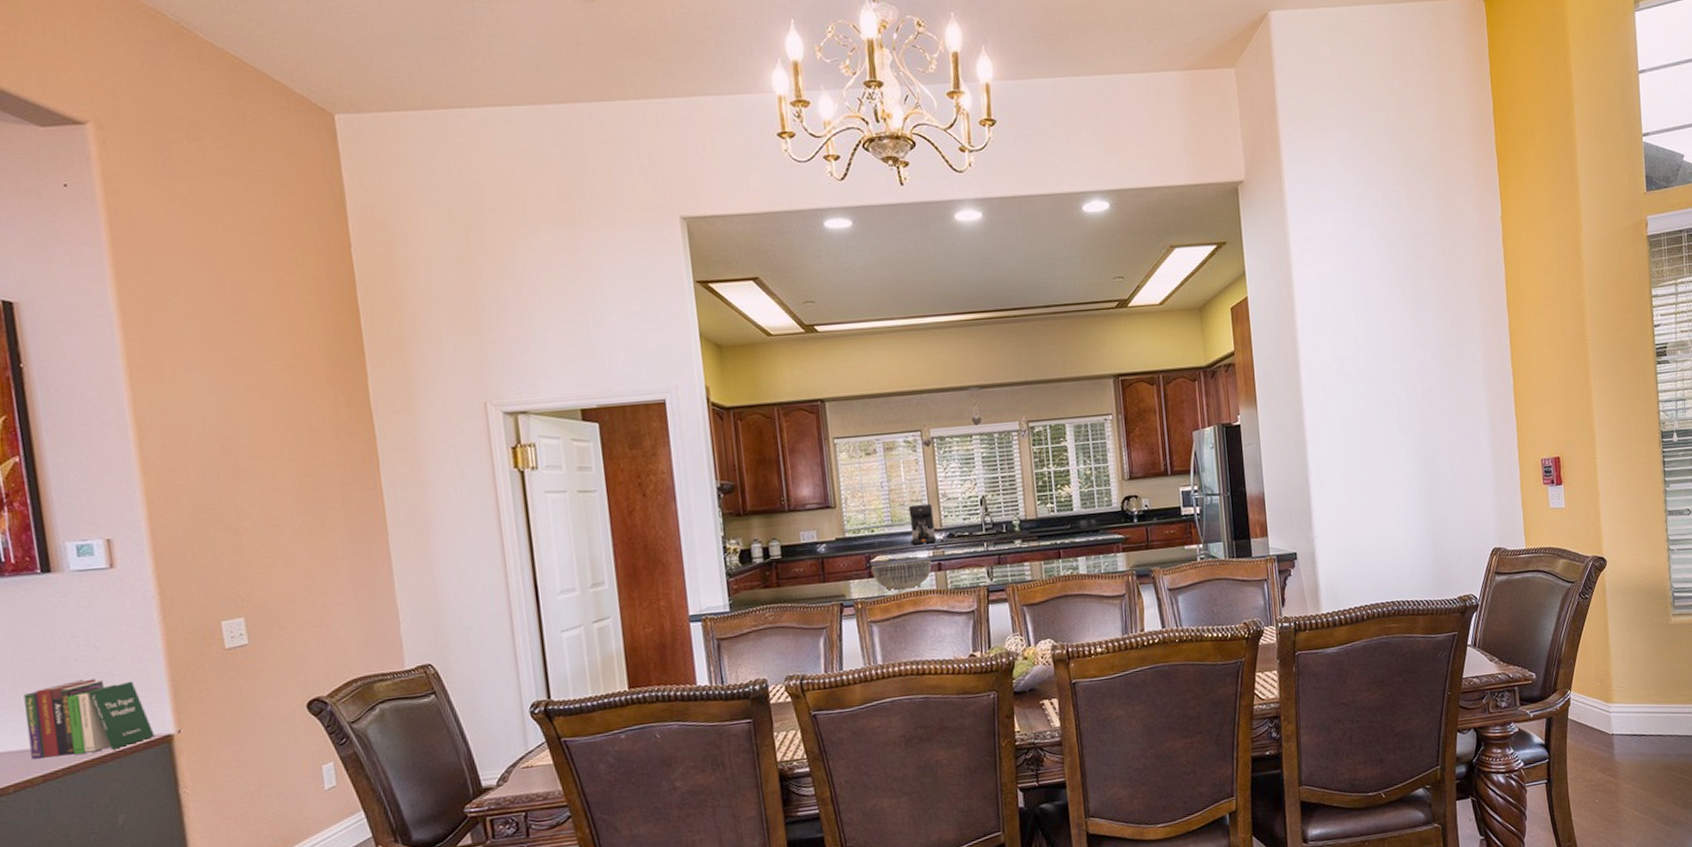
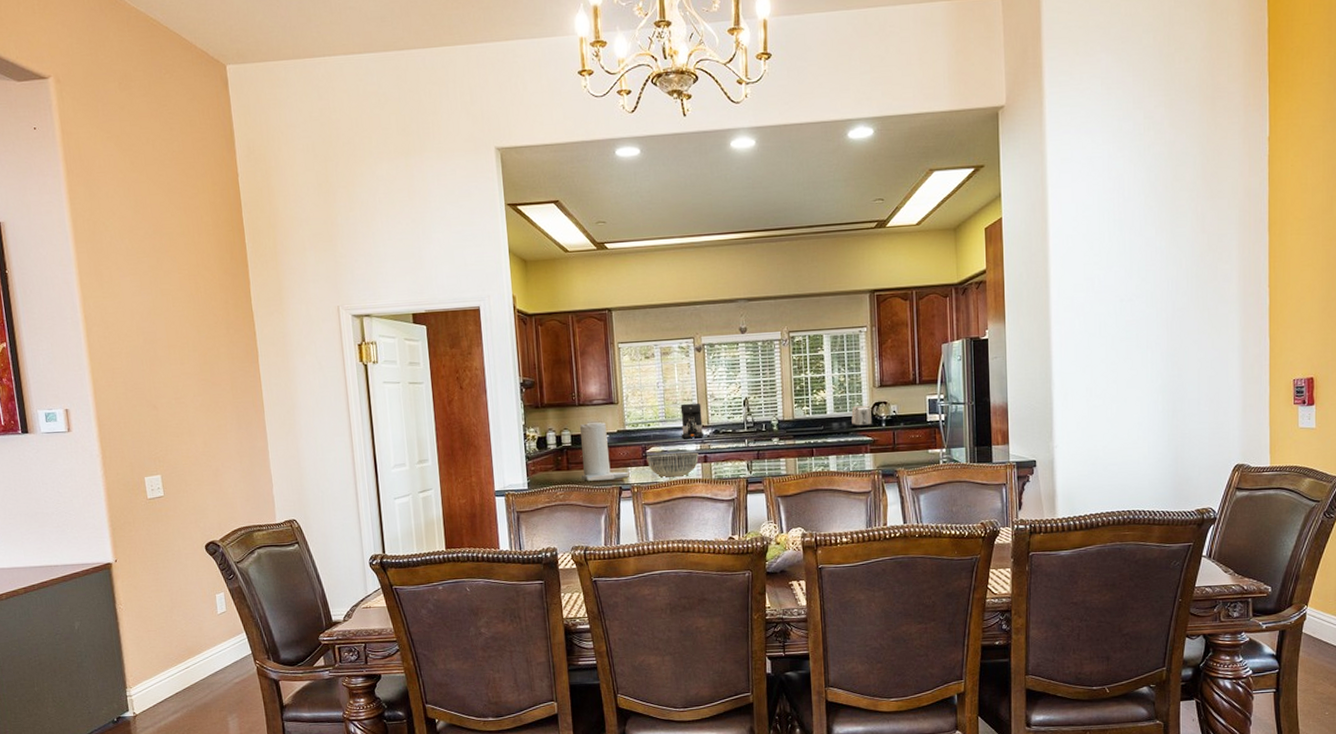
books: present [23,678,155,759] -> none [11,516,99,575]
paper towel: none [790,529,852,599] -> present [579,422,630,481]
toaster: none [1100,500,1124,525] -> present [851,405,873,427]

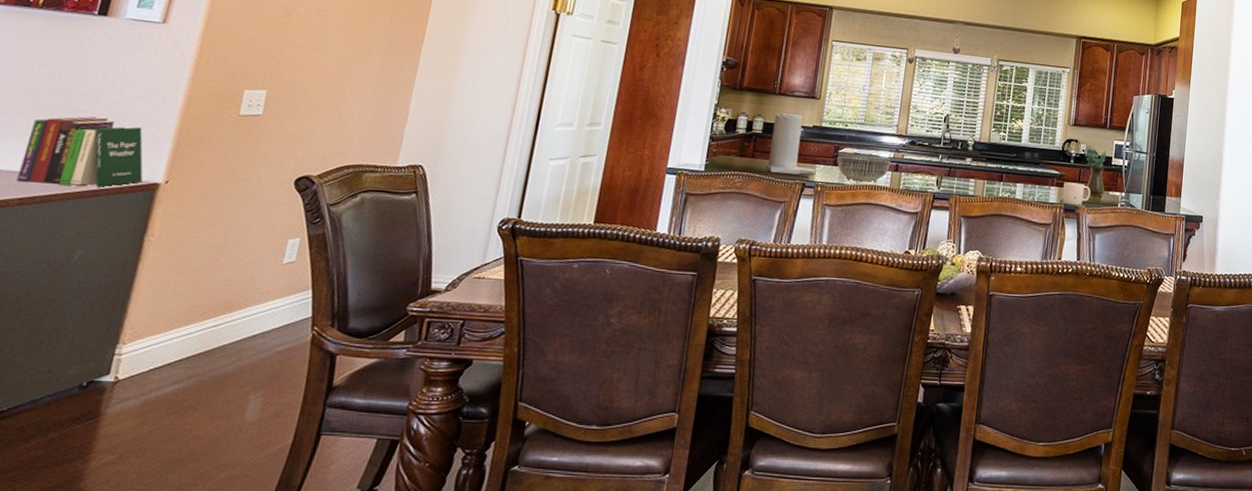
books: none [11,516,99,575] -> present [17,116,143,187]
coffee maker: present [680,402,704,438] -> none [876,110,903,146]
toaster: present [851,405,873,427] -> none [1043,139,1063,161]
mug: none [878,446,908,470] -> present [1062,182,1091,206]
vase: none [896,405,923,462] -> present [1085,144,1107,202]

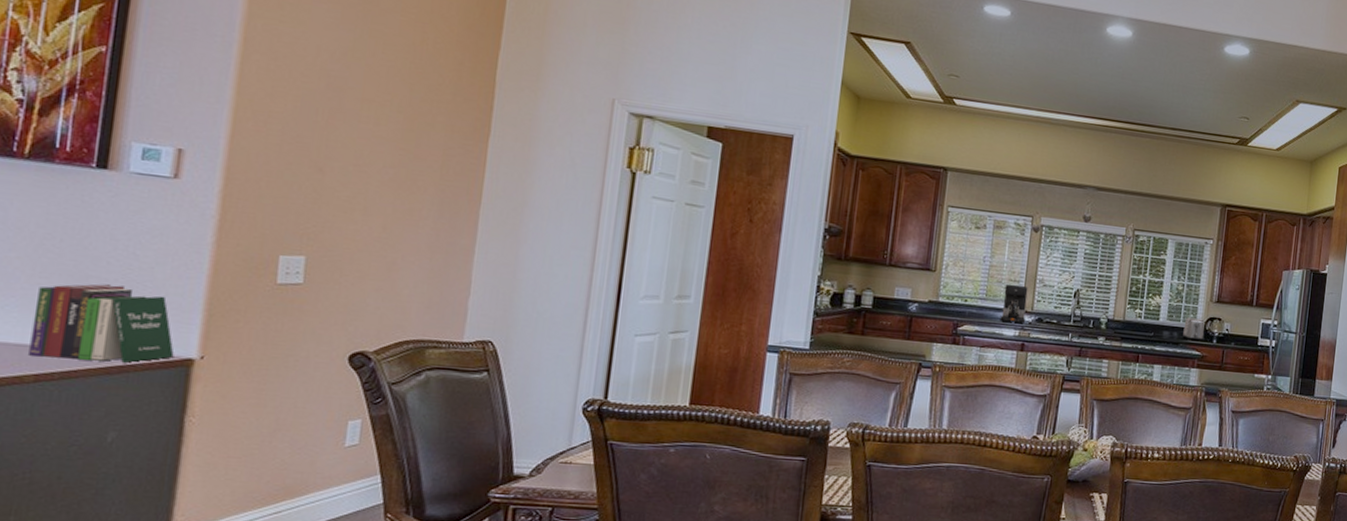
paper towel: present [764,113,816,175] -> none [876,286,934,354]
bowl: present [837,155,891,182] -> none [956,333,1016,363]
coffee maker: none [876,110,903,146] -> present [1000,284,1028,323]
toaster: none [1043,139,1063,161] -> present [1183,317,1205,341]
mug: present [1062,182,1091,206] -> none [1203,363,1235,389]
vase: present [1085,144,1107,202] -> none [1228,323,1252,385]

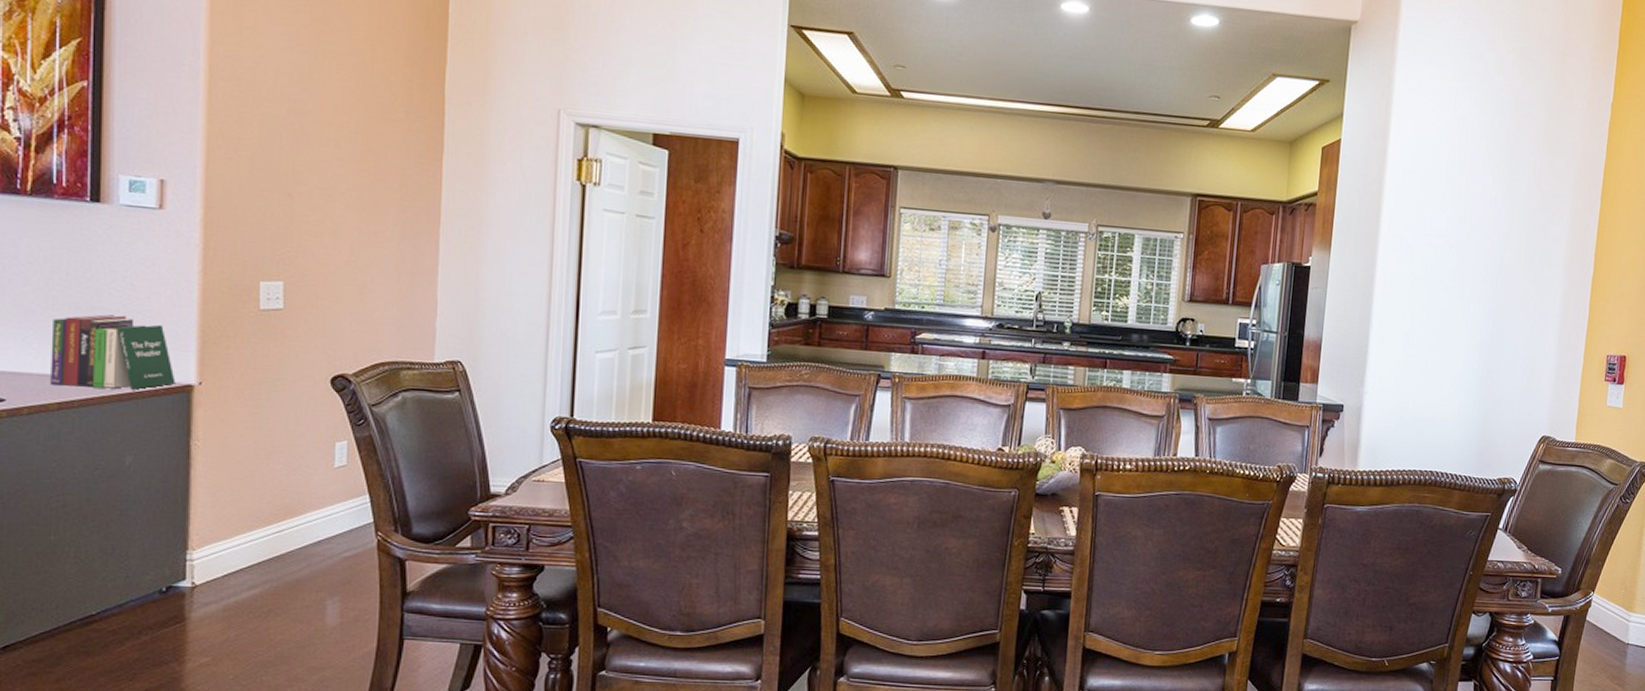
coffee maker: present [1000,284,1028,323] -> none [959,288,987,329]
toaster: present [1183,317,1205,341] -> none [1153,319,1177,344]

